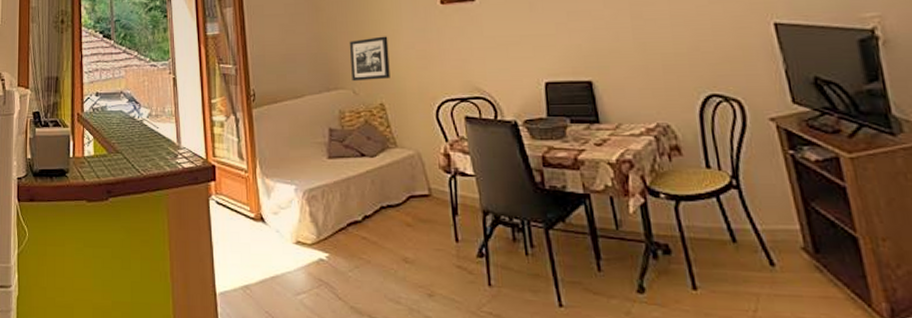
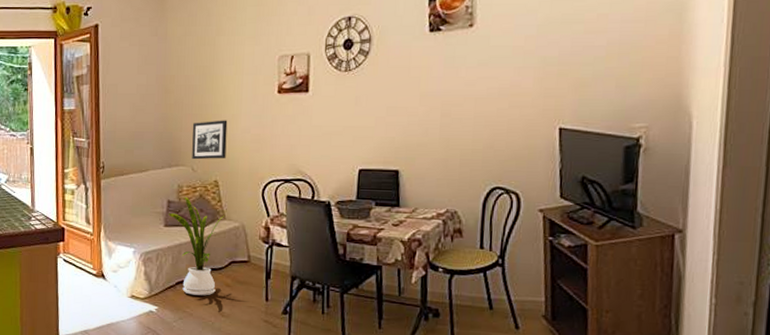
house plant: none [330,123,396,239] -> present [168,196,224,296]

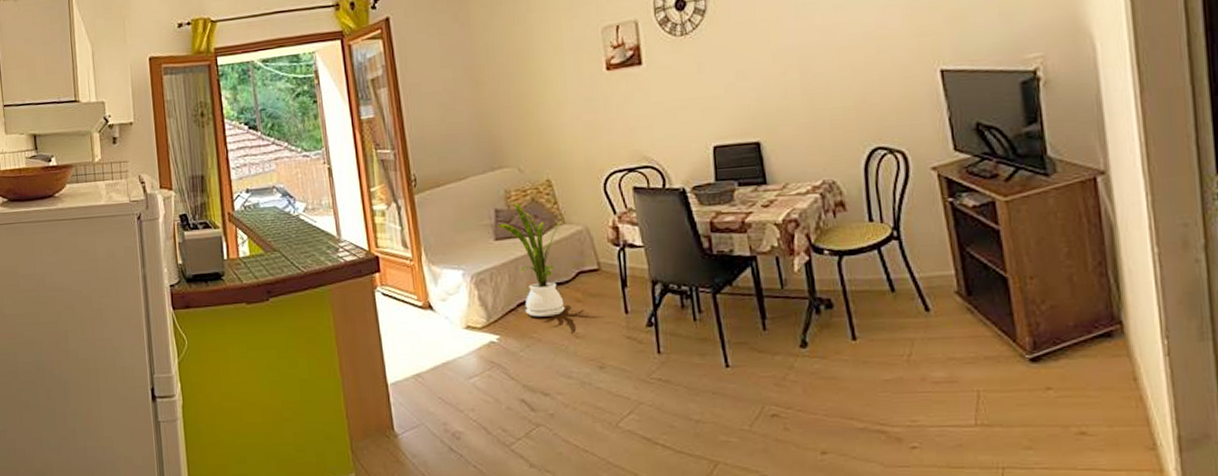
picture frame: present [192,120,228,160] -> none [512,108,556,159]

